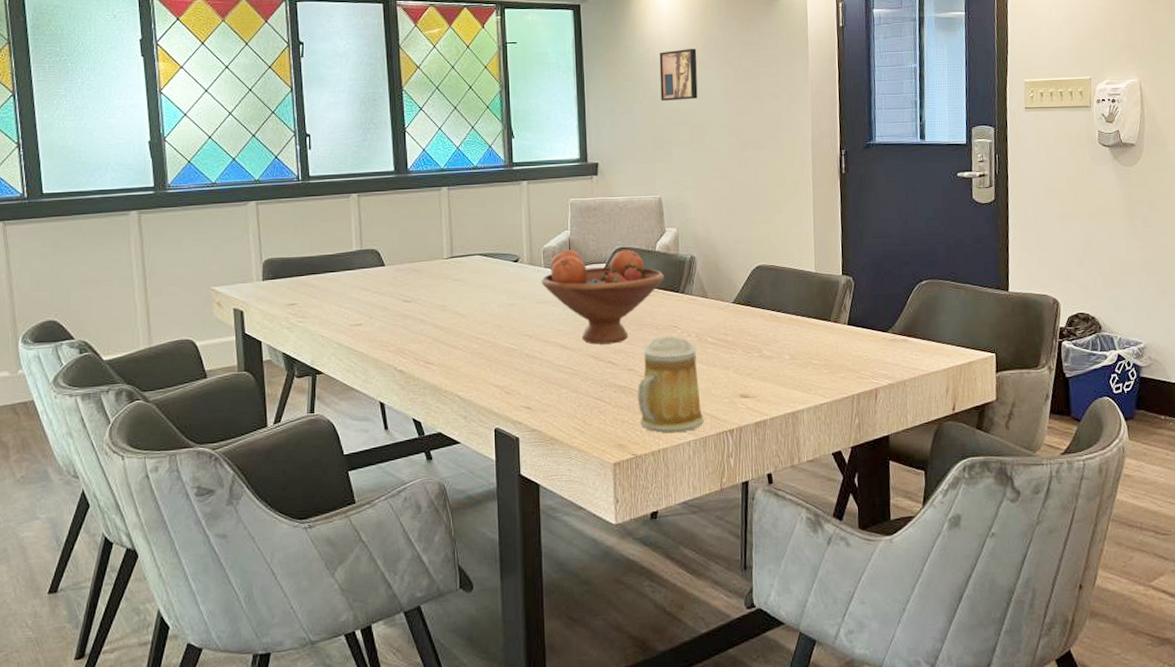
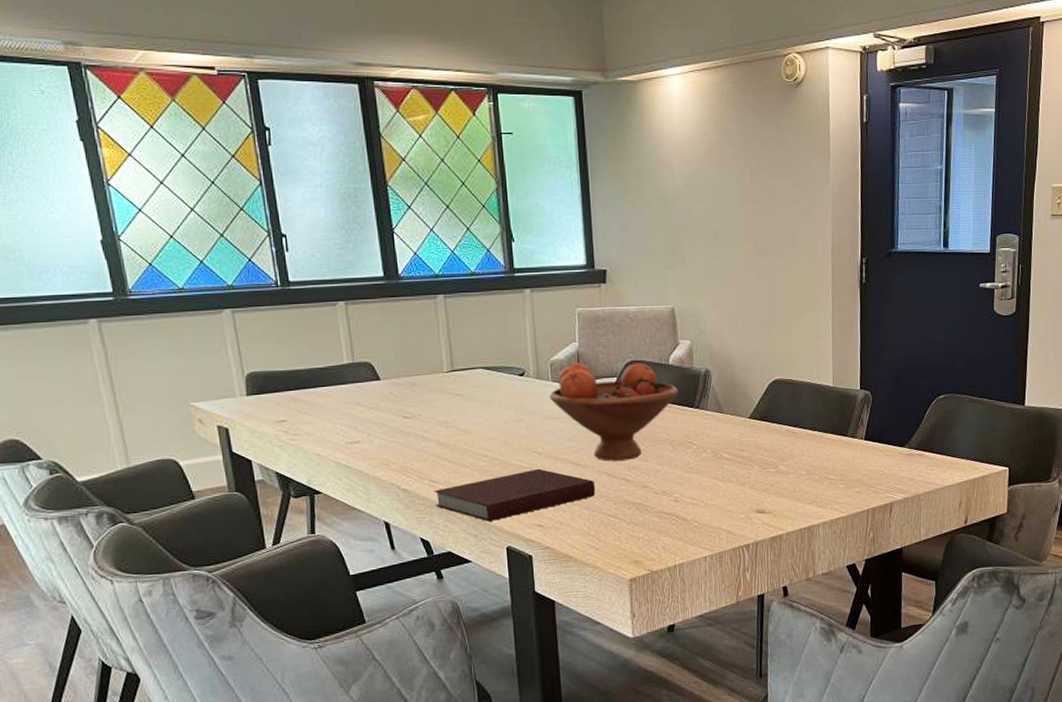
notebook: none [428,351,583,404] -> present [434,468,596,522]
mug: present [637,336,704,433] -> none [652,452,720,549]
wall art: present [659,49,698,101] -> none [669,144,712,202]

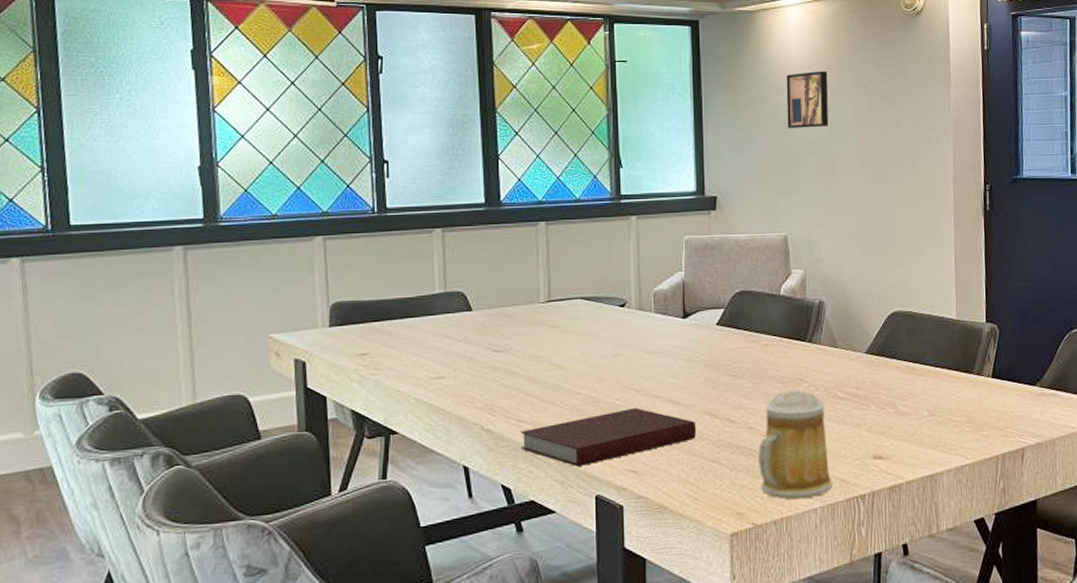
fruit bowl: present [549,363,678,461] -> none [651,293,789,400]
mug: none [652,452,720,549] -> present [758,390,833,500]
wall art: none [669,144,712,202] -> present [786,71,829,128]

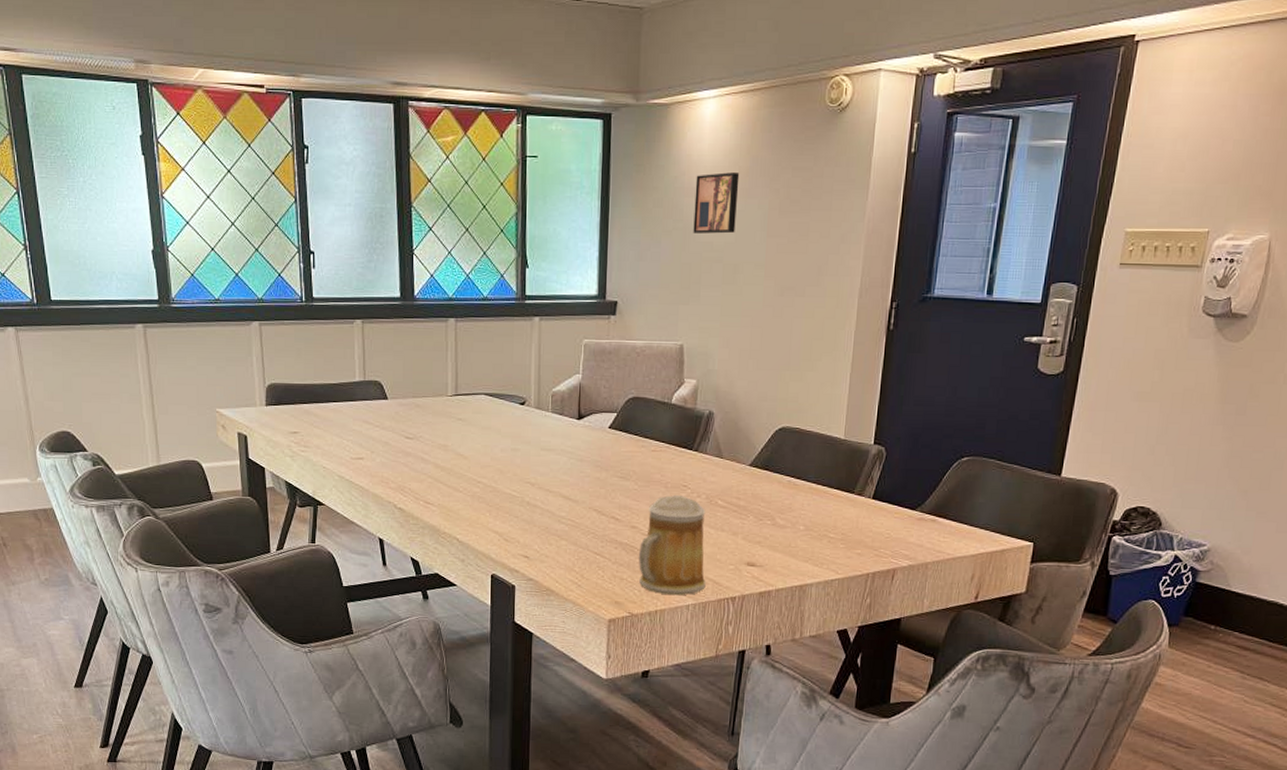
notebook: present [520,407,697,467] -> none [427,499,584,548]

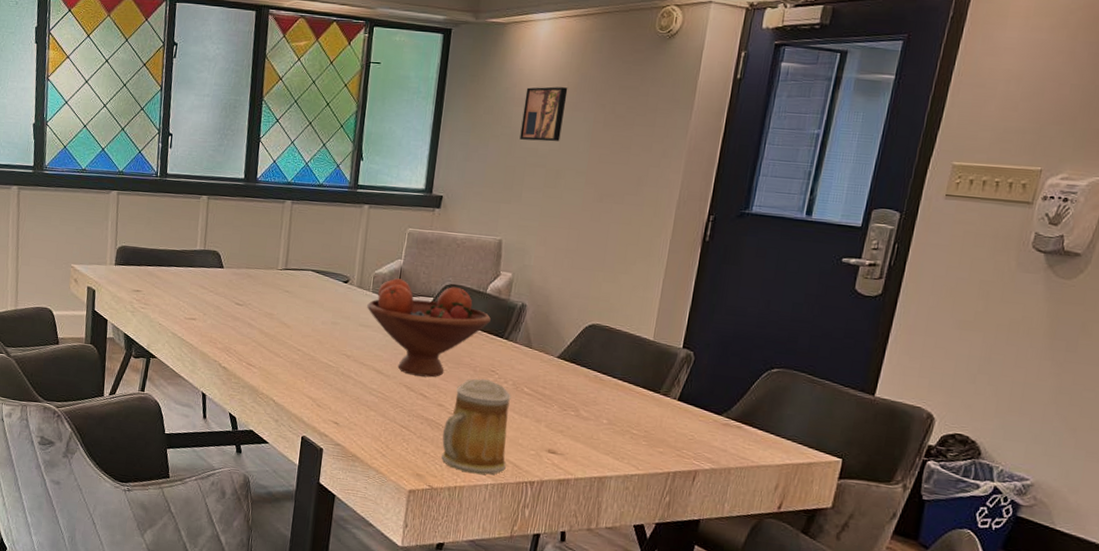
fruit bowl: none [548,395,678,499] -> present [367,278,491,378]

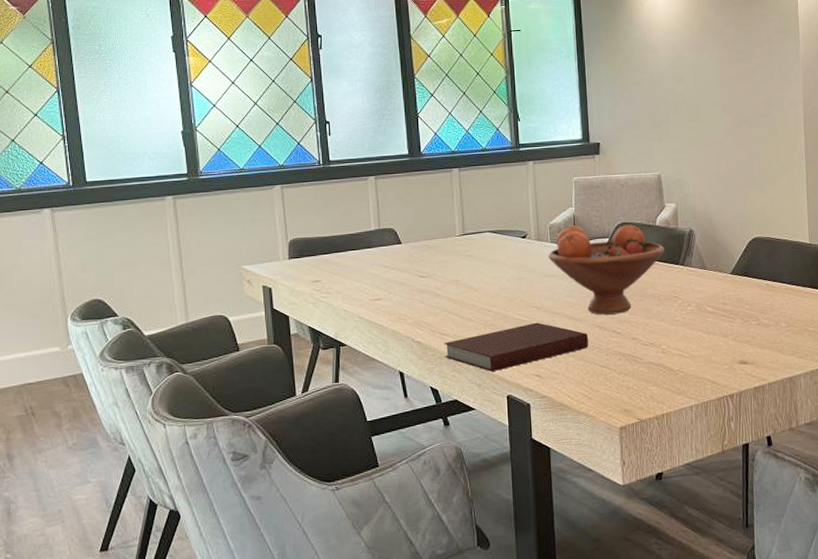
notebook: none [247,370,394,411] -> present [444,322,589,372]
mug: present [441,379,512,475] -> none [641,306,705,399]
wall art: present [519,86,568,142] -> none [655,32,694,82]

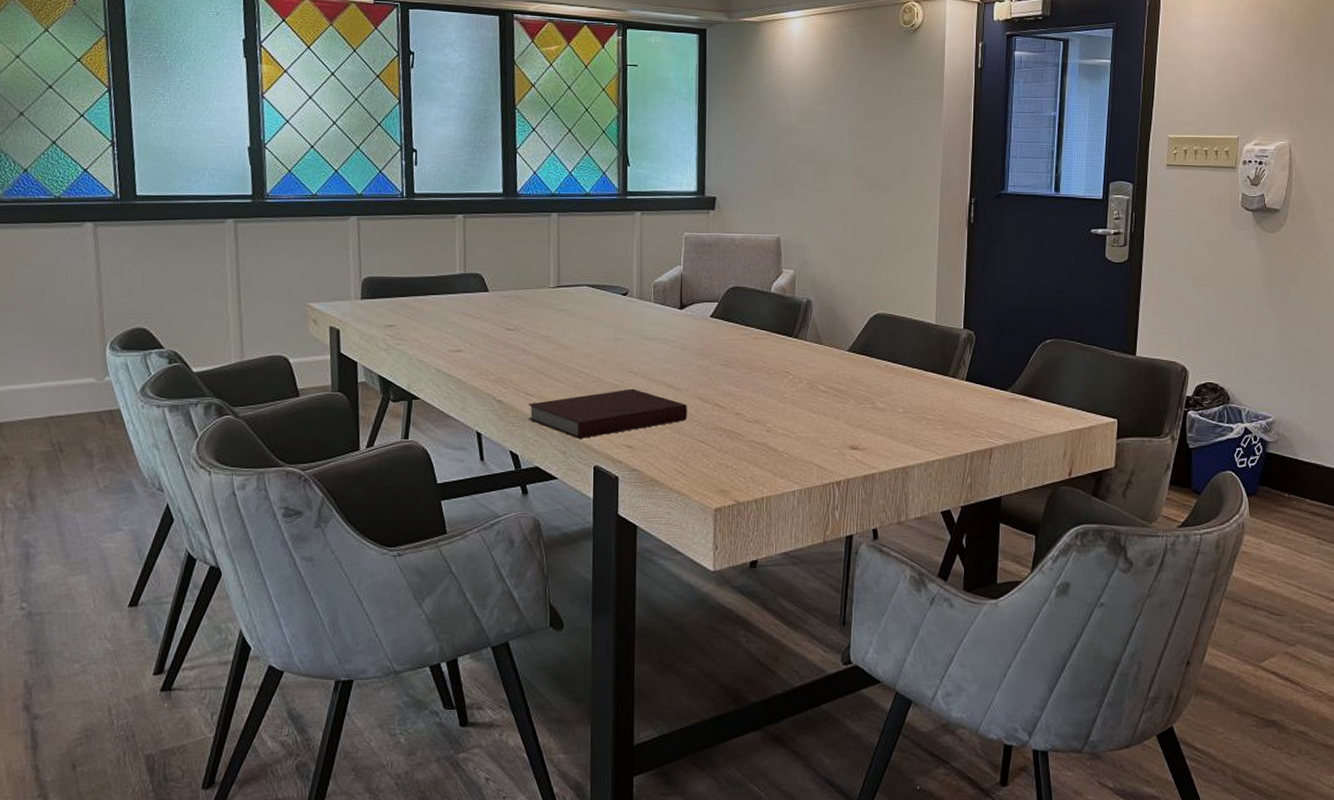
fruit bowl: present [548,224,665,315] -> none [650,286,778,386]

